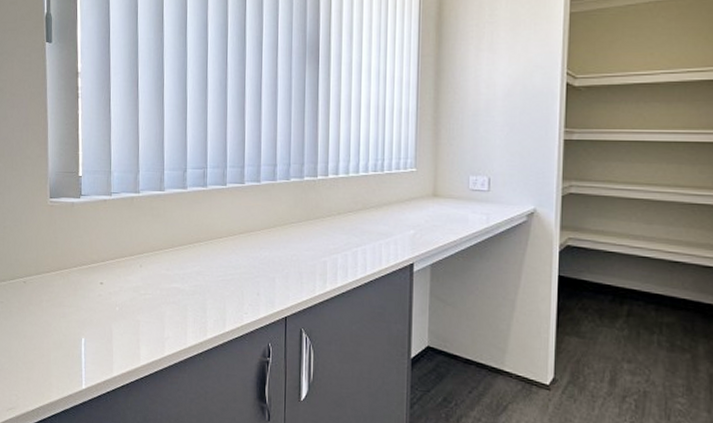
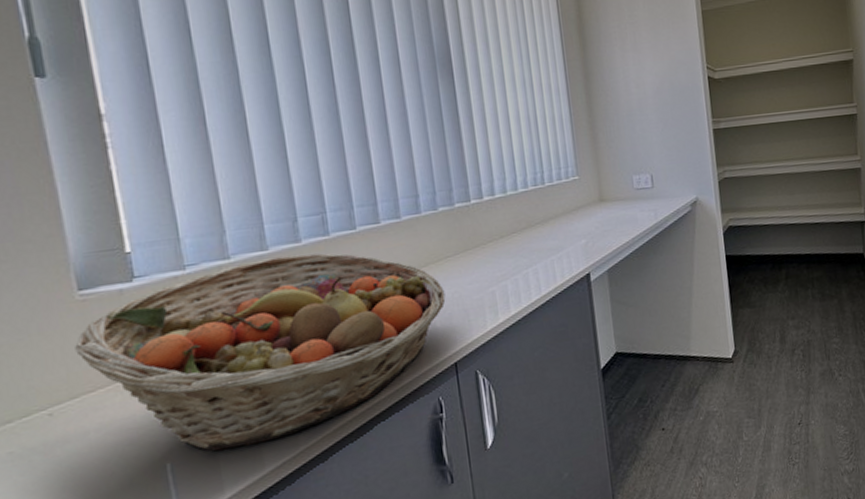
fruit basket: none [43,198,286,342] -> present [75,253,446,452]

